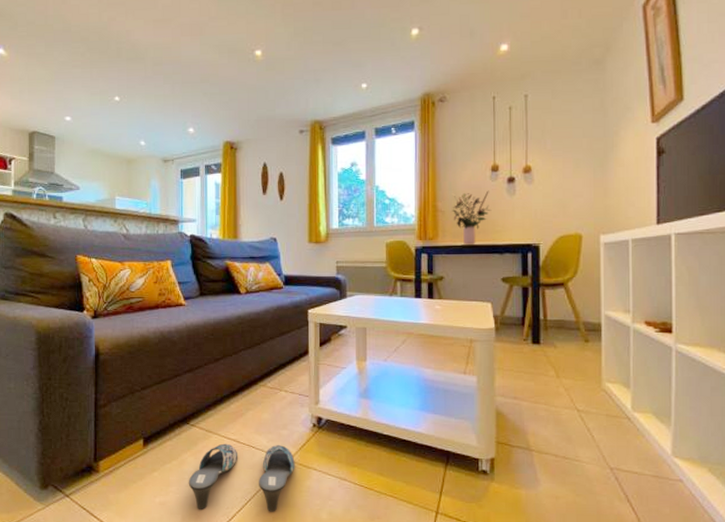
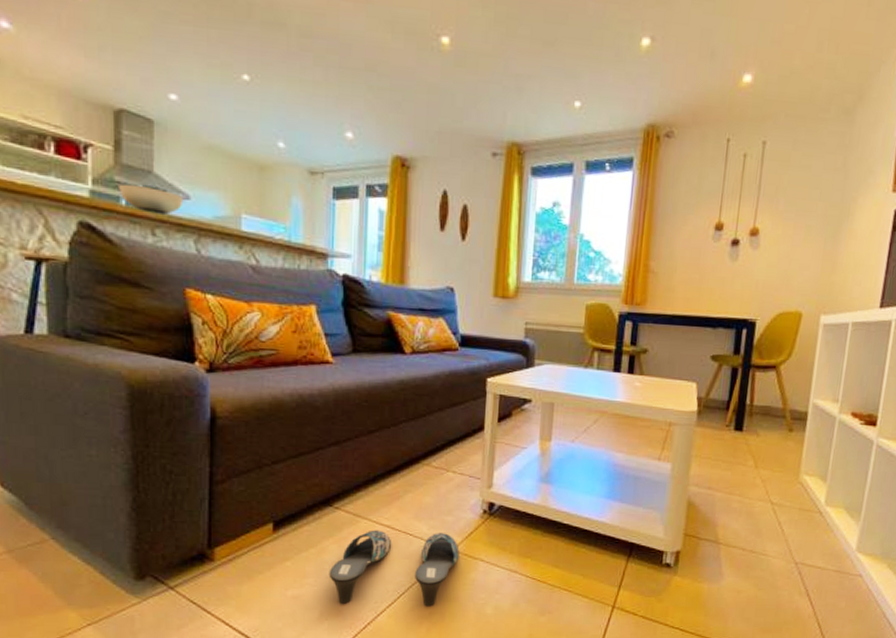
bowl: none [32,183,75,202] -> present [119,184,184,215]
bouquet: present [452,190,492,246] -> none [665,252,710,316]

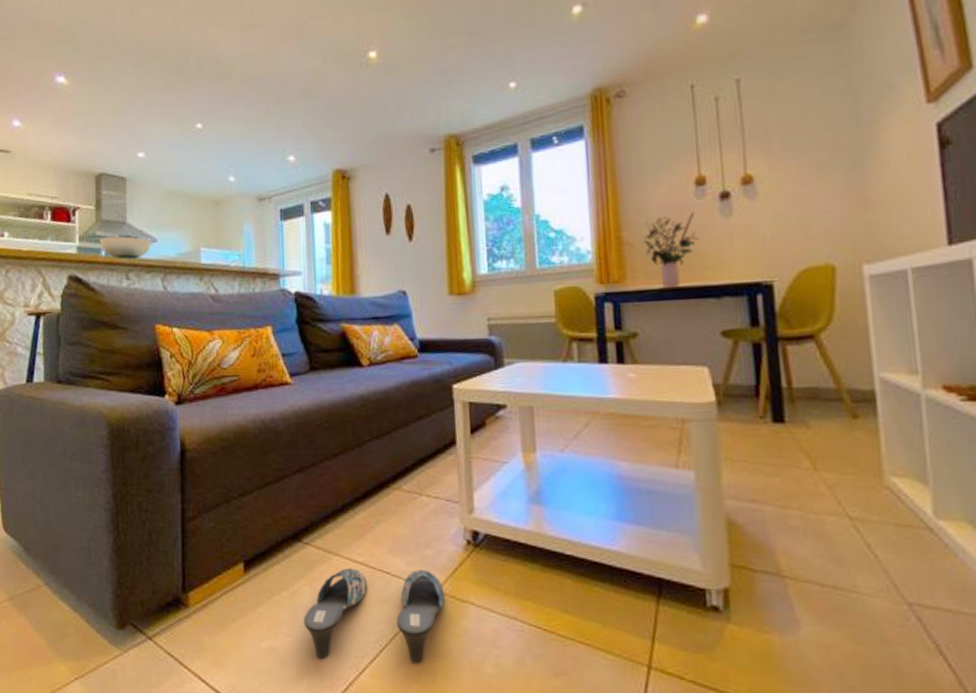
bouquet: none [665,252,710,316] -> present [643,211,700,289]

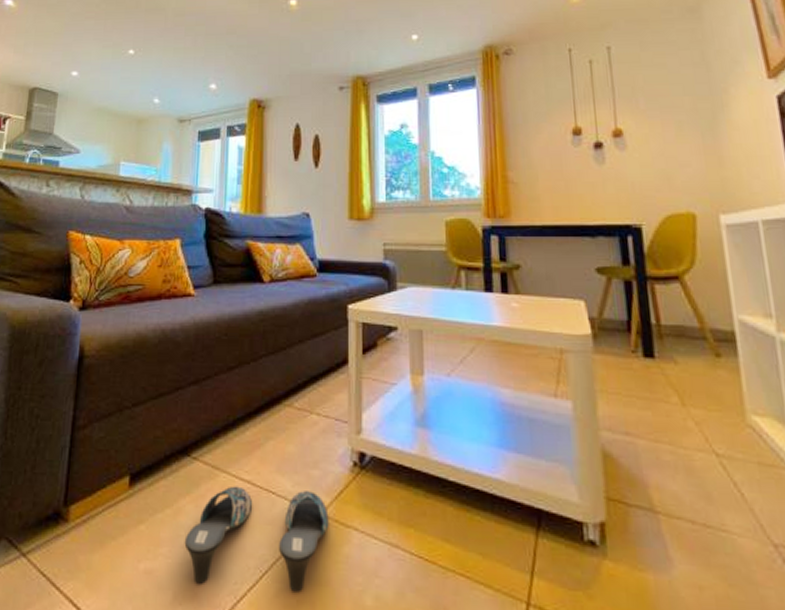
bowl: present [100,236,152,260] -> none [25,145,75,168]
bouquet: present [643,211,700,289] -> none [526,158,577,226]

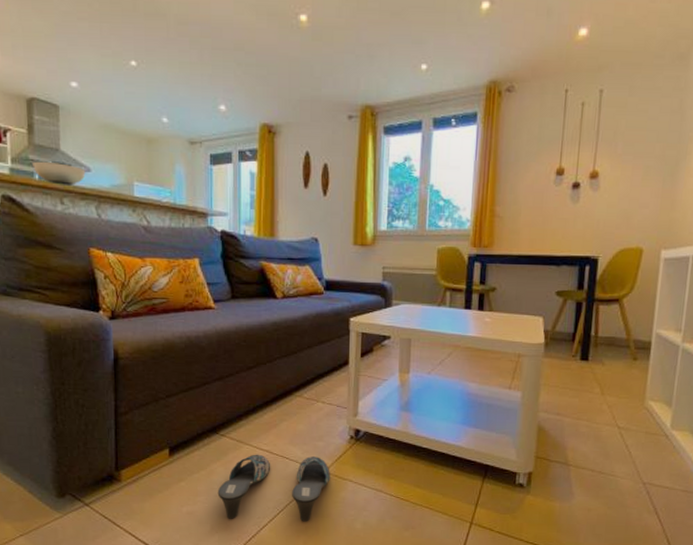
bowl: none [25,145,75,168] -> present [33,161,86,185]

